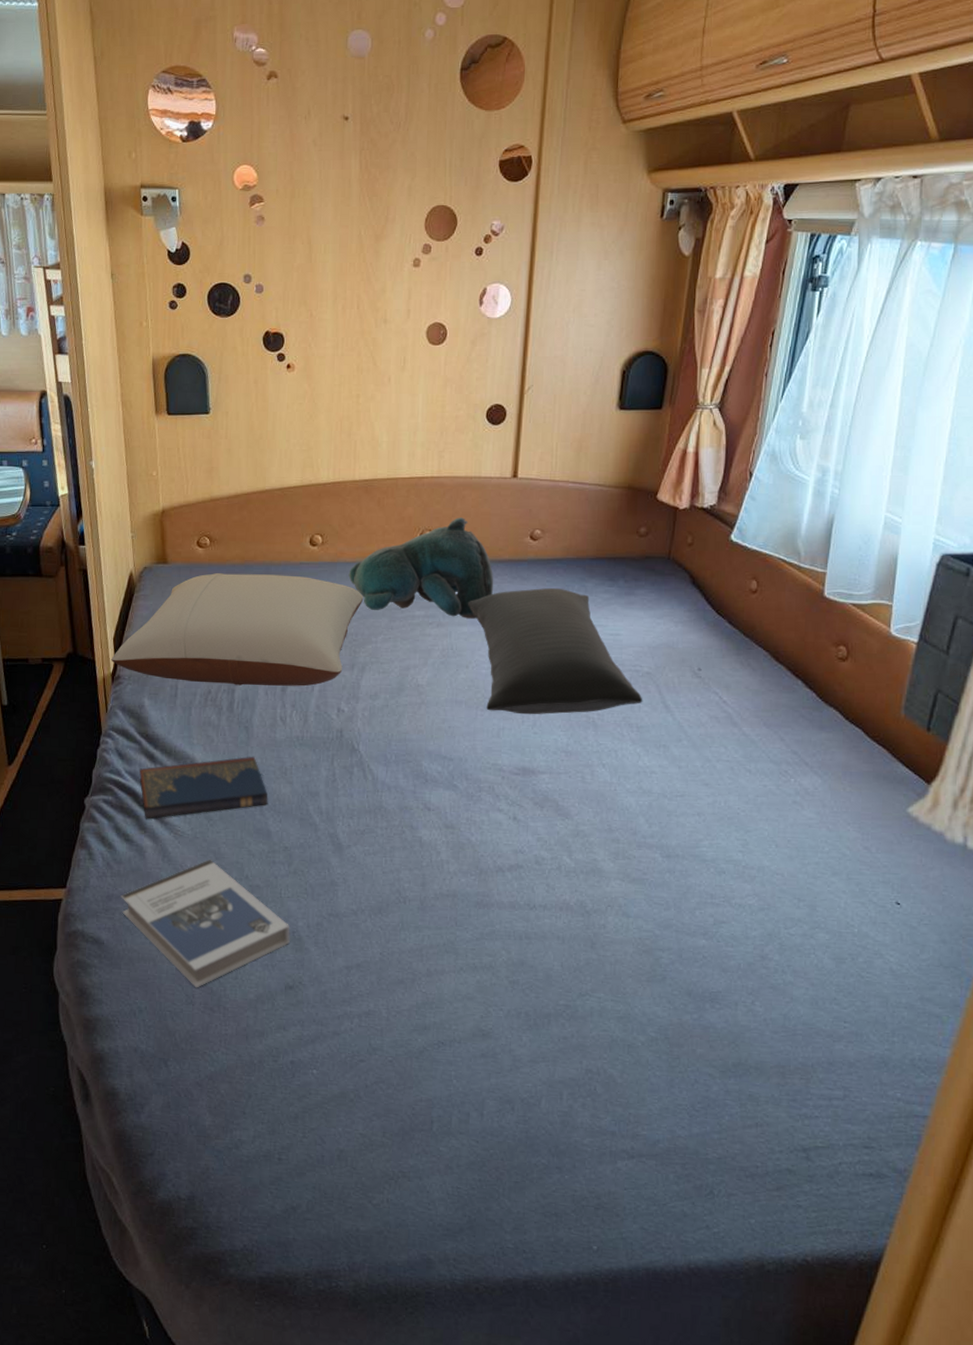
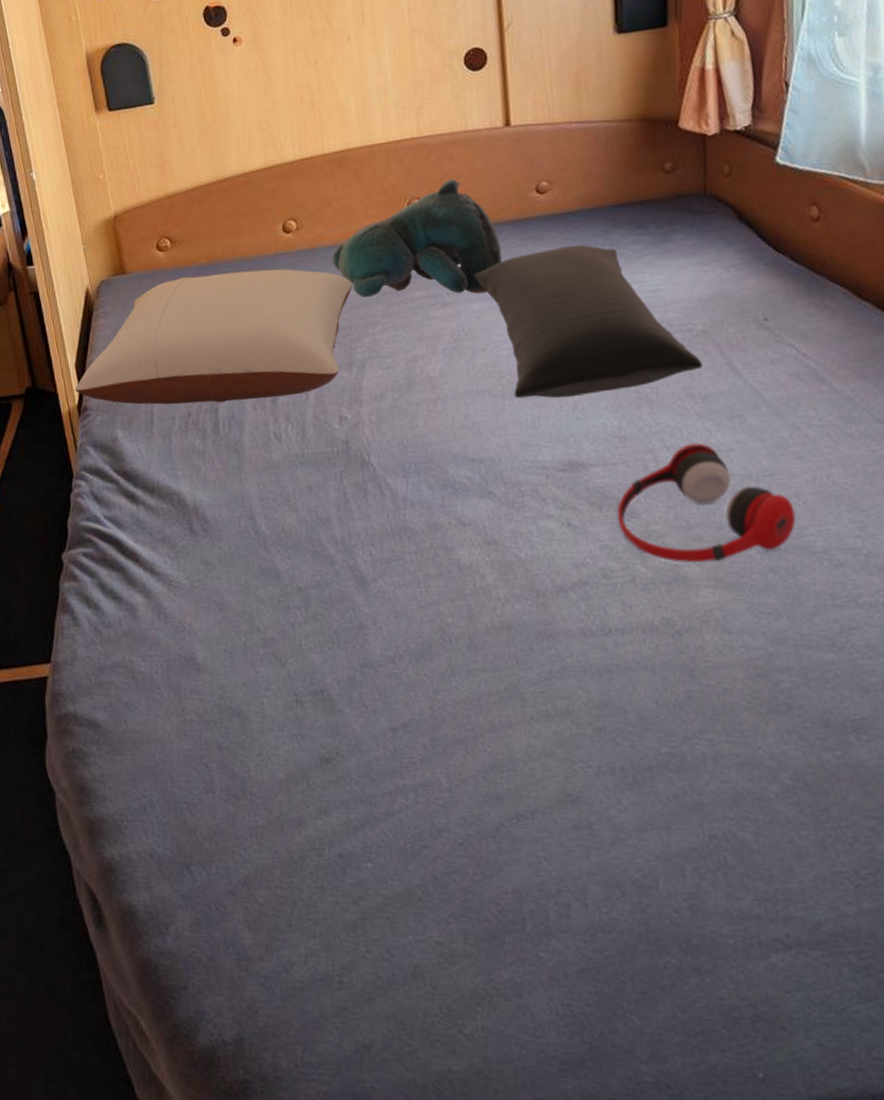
hardback book: present [120,860,290,988] -> none [114,612,319,771]
hardcover book: present [139,756,268,819] -> none [119,483,273,571]
headphones: none [554,763,695,861] -> present [617,443,797,563]

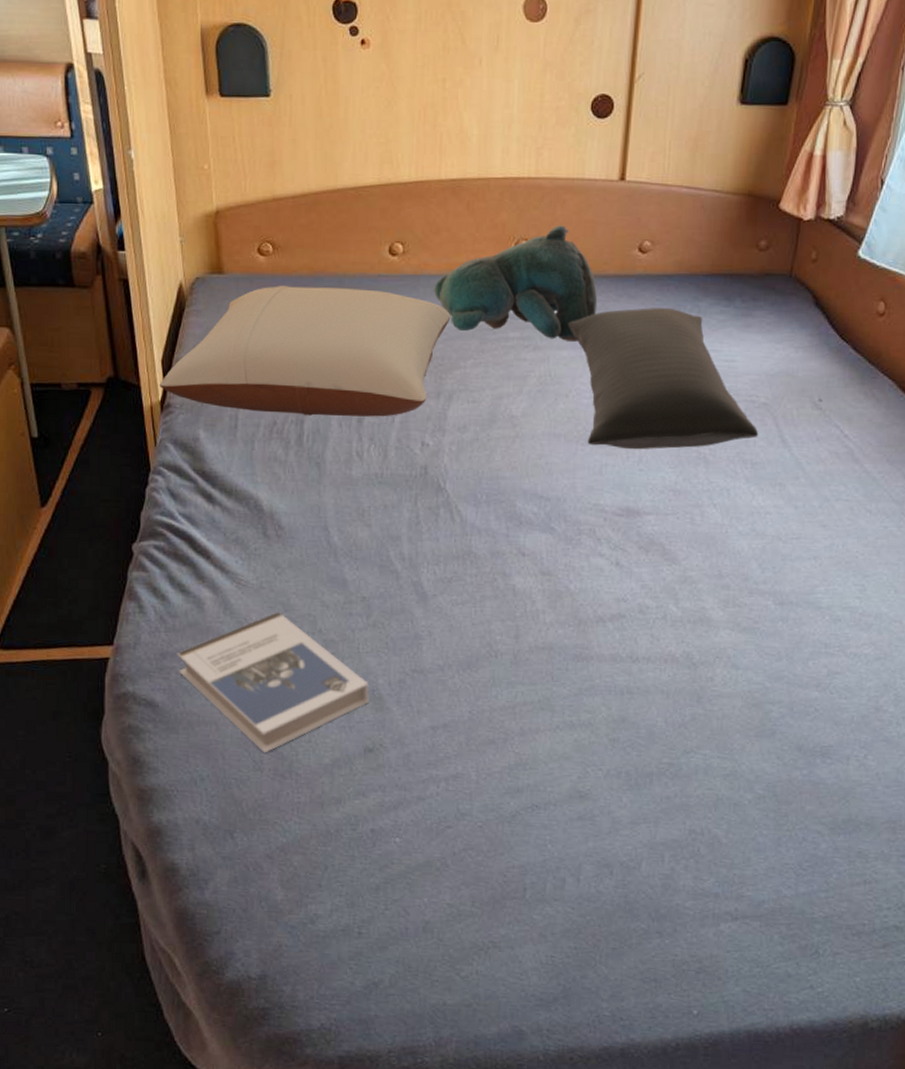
hardback book: none [114,612,319,771] -> present [176,612,370,753]
headphones: present [617,443,797,563] -> none [660,503,811,609]

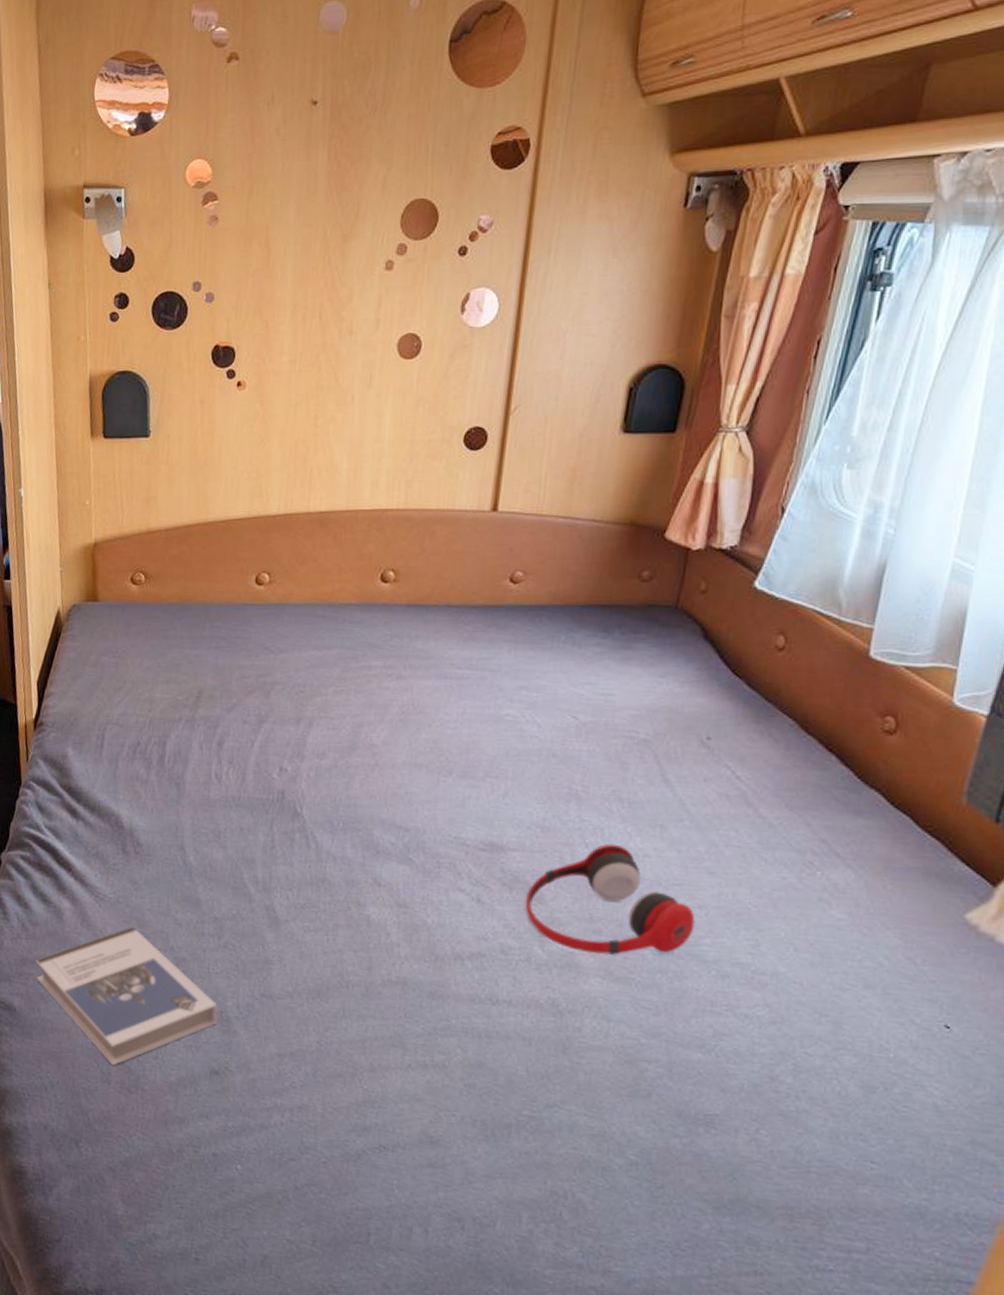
pillow: present [158,286,451,417] -> none [33,613,314,741]
teddy bear: present [433,225,598,342] -> none [297,556,465,672]
pillow: present [568,308,759,450] -> none [434,638,638,784]
headphones: none [660,503,811,609] -> present [525,843,696,956]

